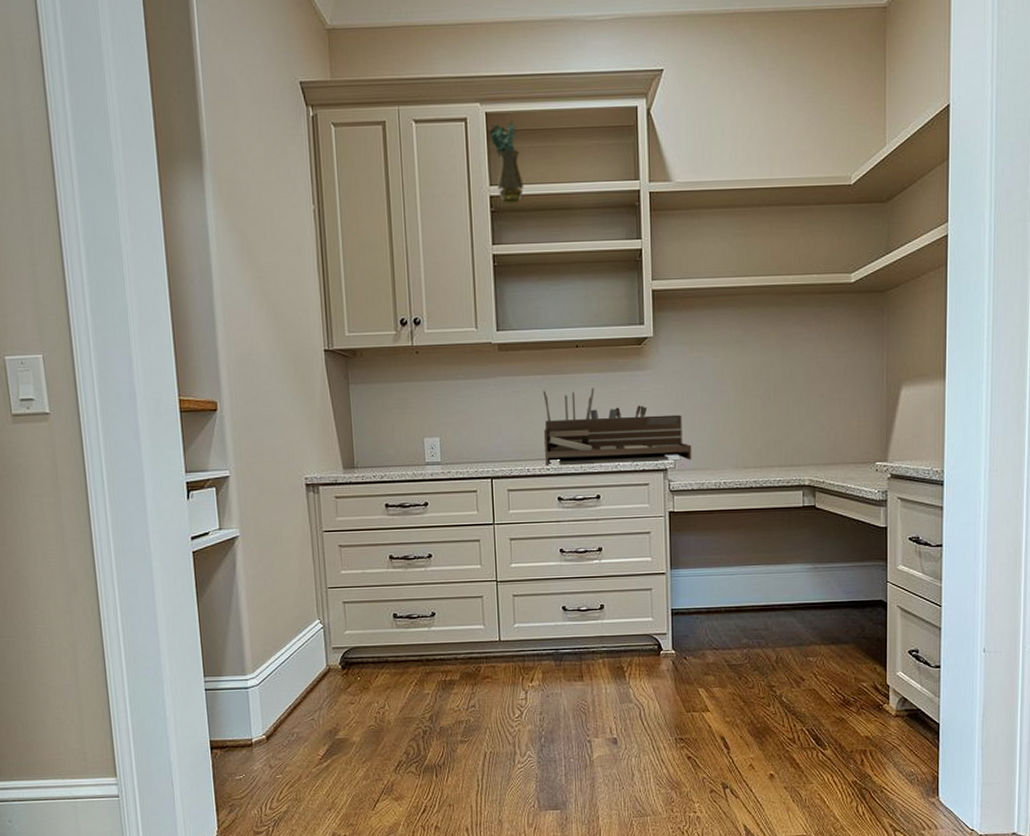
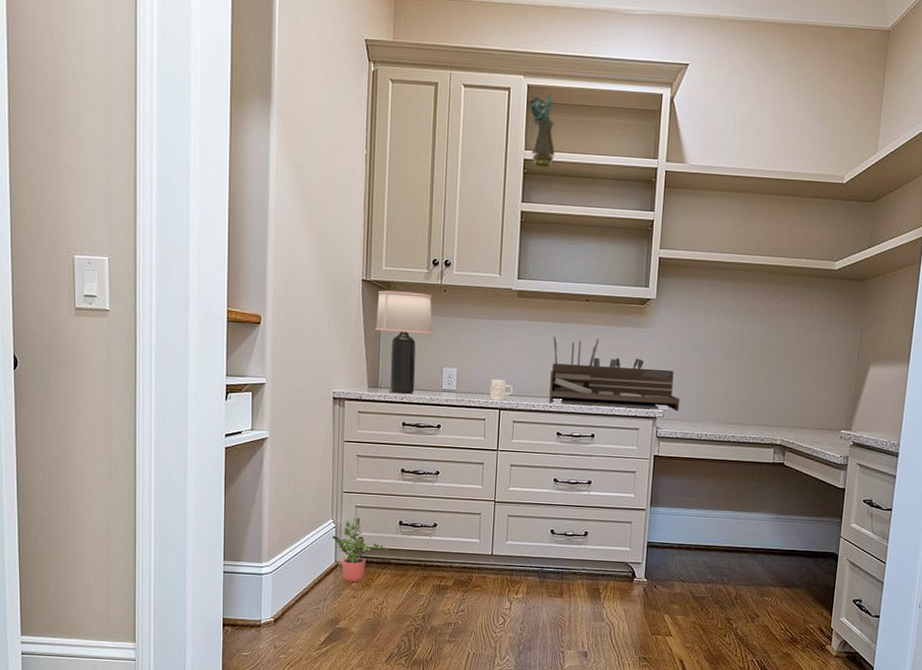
potted plant: none [320,614,384,687] -> present [331,517,388,583]
table lamp: none [342,358,409,473] -> present [375,290,433,395]
mug: none [478,444,504,469] -> present [489,379,513,401]

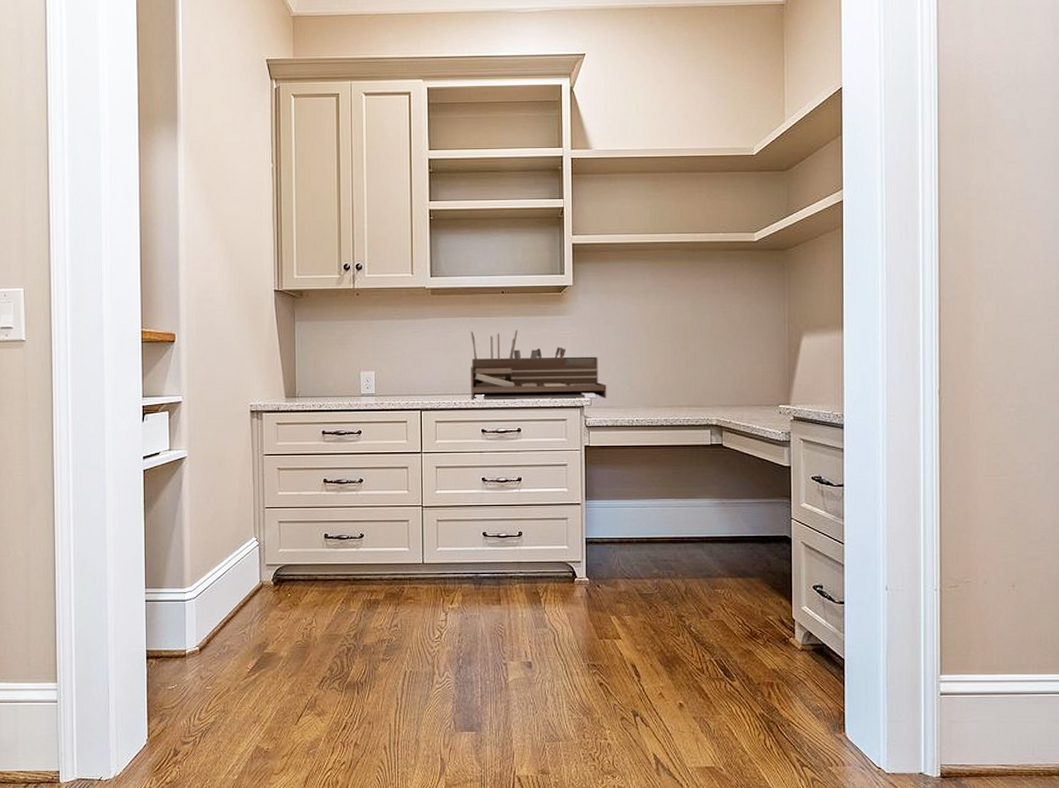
potted plant: present [331,517,388,583] -> none [255,533,314,603]
table lamp: present [375,290,433,395] -> none [289,298,348,402]
mug: present [489,379,513,401] -> none [409,379,433,401]
vase: present [529,94,555,169] -> none [430,95,459,166]

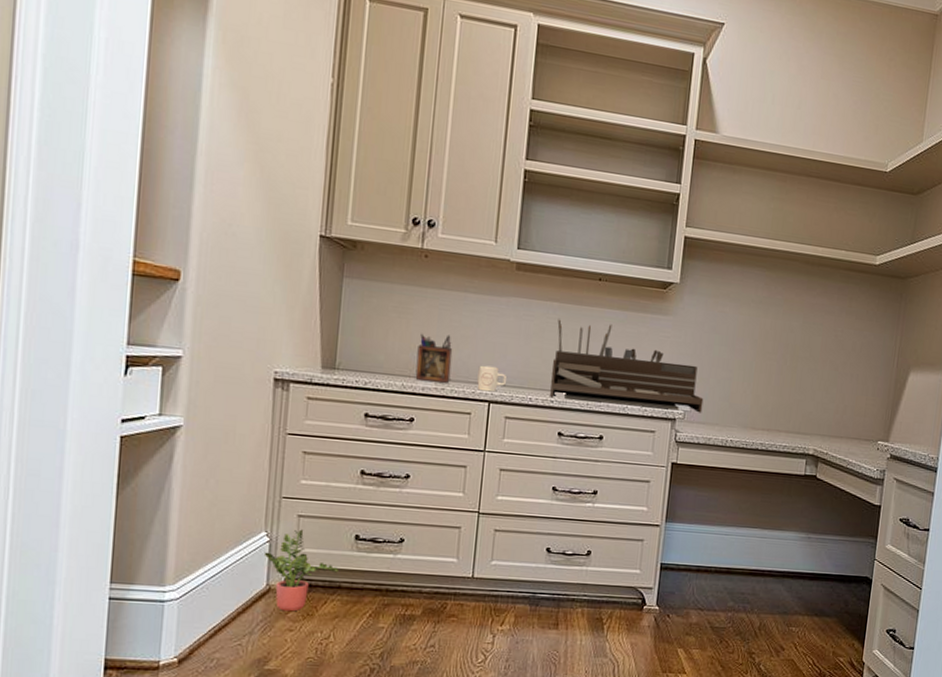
potted plant: none [255,533,314,603] -> present [263,529,339,612]
desk organizer: none [358,357,387,398] -> present [415,333,453,383]
mug: none [409,379,433,401] -> present [477,365,506,392]

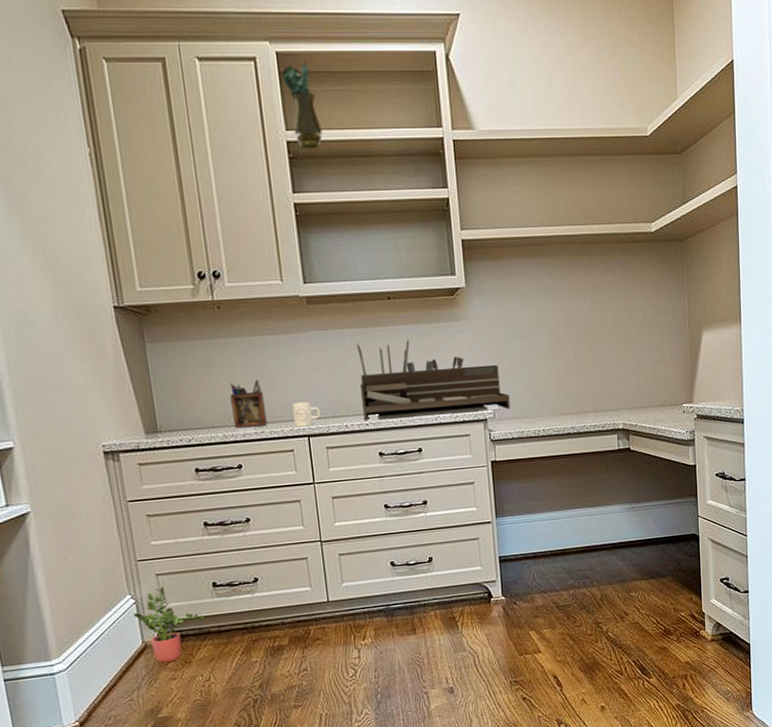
vase: none [538,38,568,123] -> present [281,62,323,150]

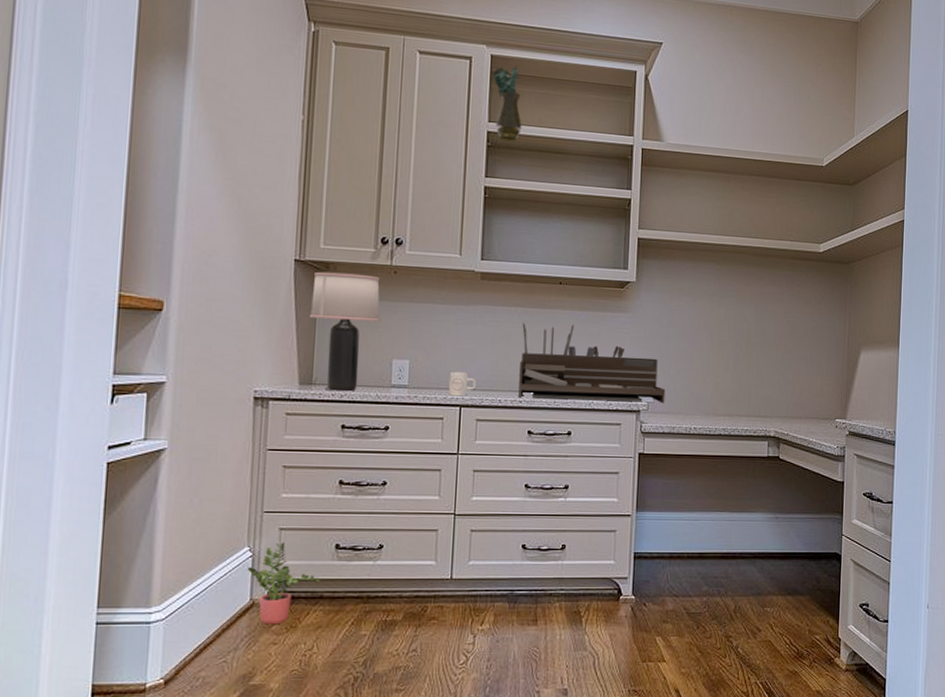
table lamp: none [136,314,214,437] -> present [309,272,381,392]
desk organizer: present [230,379,268,428] -> none [388,345,424,391]

